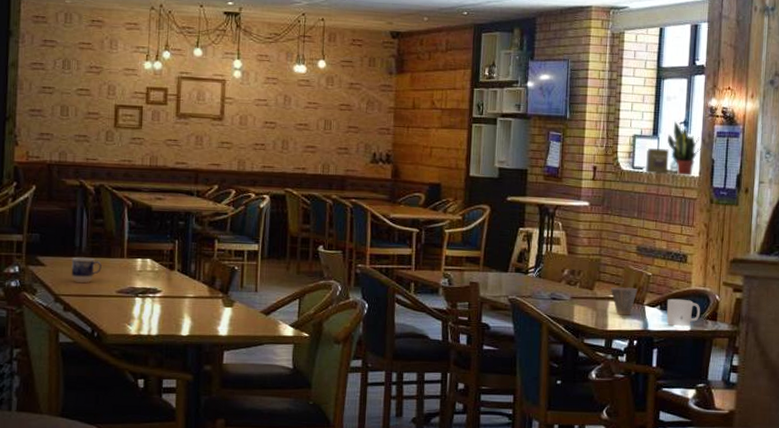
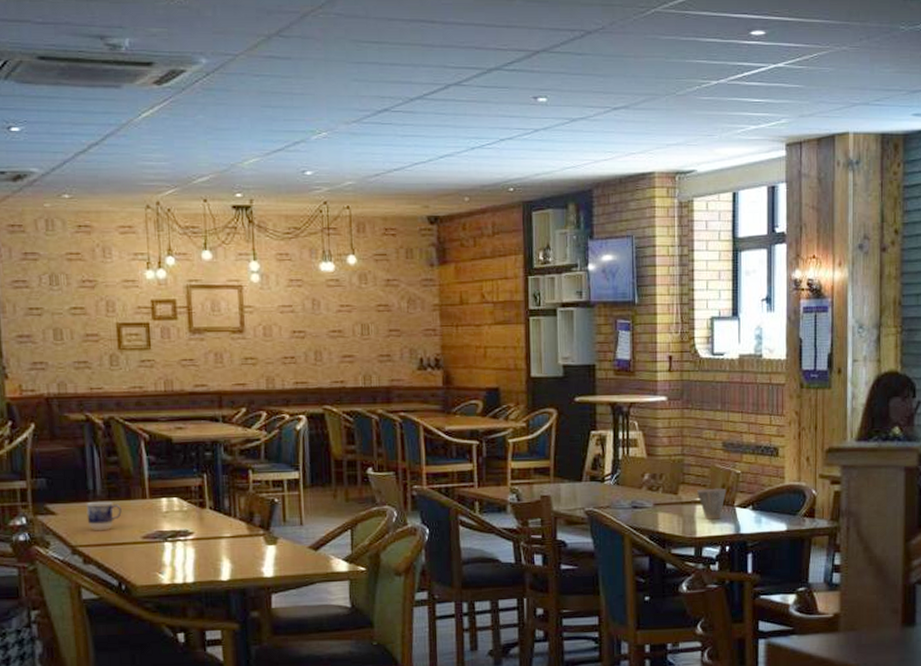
books: present [646,148,669,174] -> none [727,331,752,361]
mug: present [666,298,701,327] -> none [759,496,797,528]
potted plant: present [668,121,701,177] -> none [749,298,787,360]

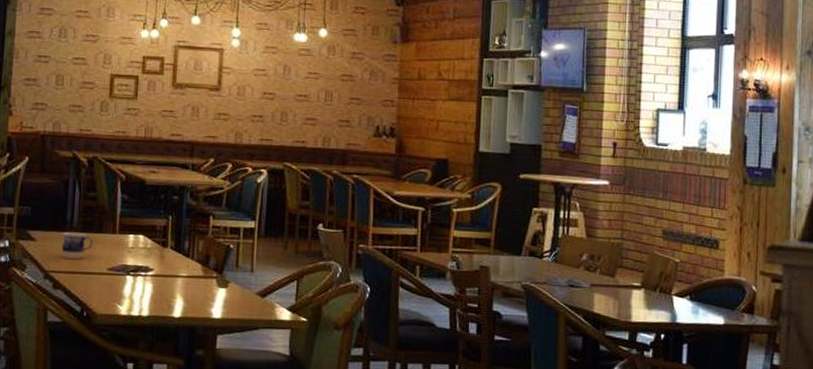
cup: present [697,488,727,520] -> none [634,274,665,306]

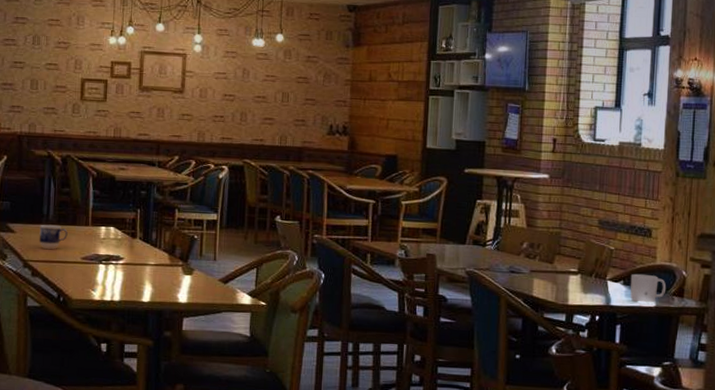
mug: none [696,288,736,321] -> present [630,273,667,303]

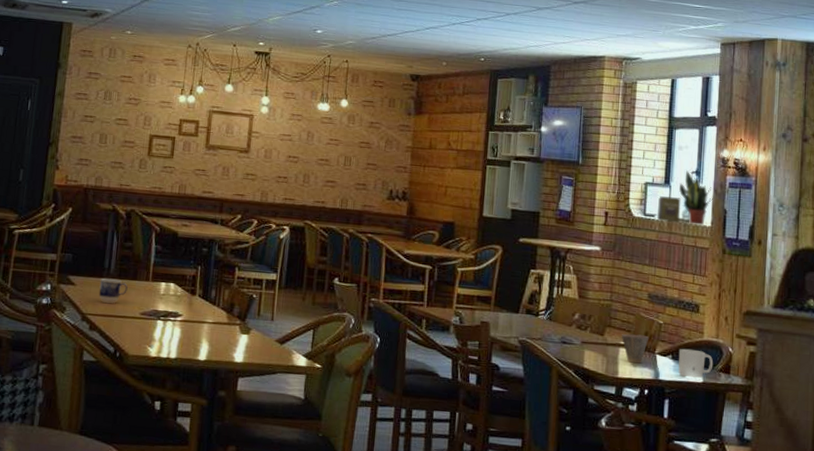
cup: none [572,261,600,290] -> present [622,333,649,364]
books: none [608,120,633,147] -> present [657,196,681,223]
potted plant: none [631,93,666,149] -> present [679,170,713,226]

